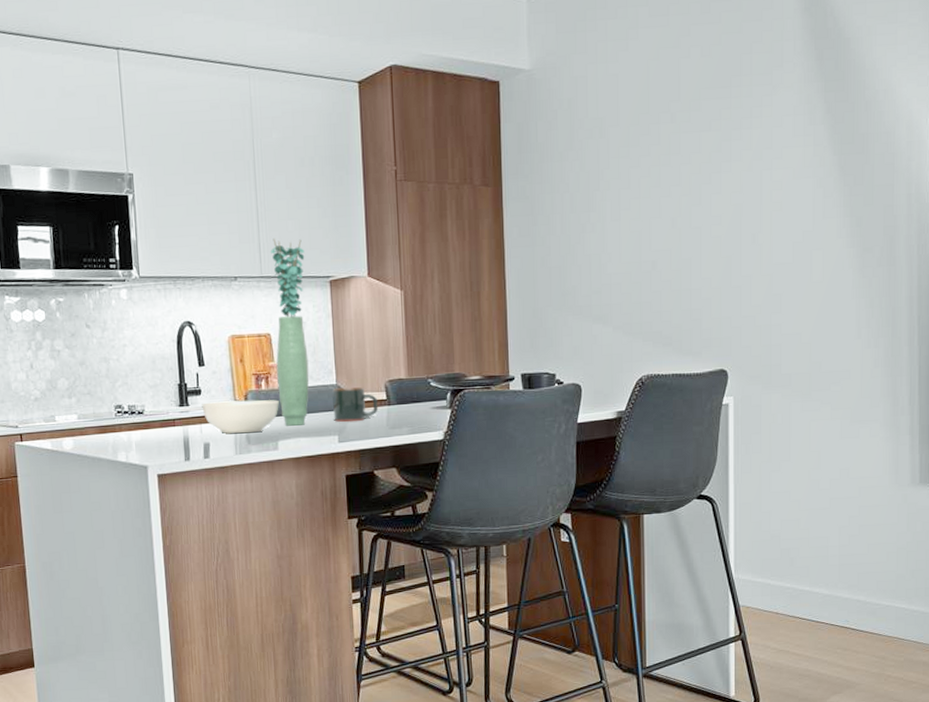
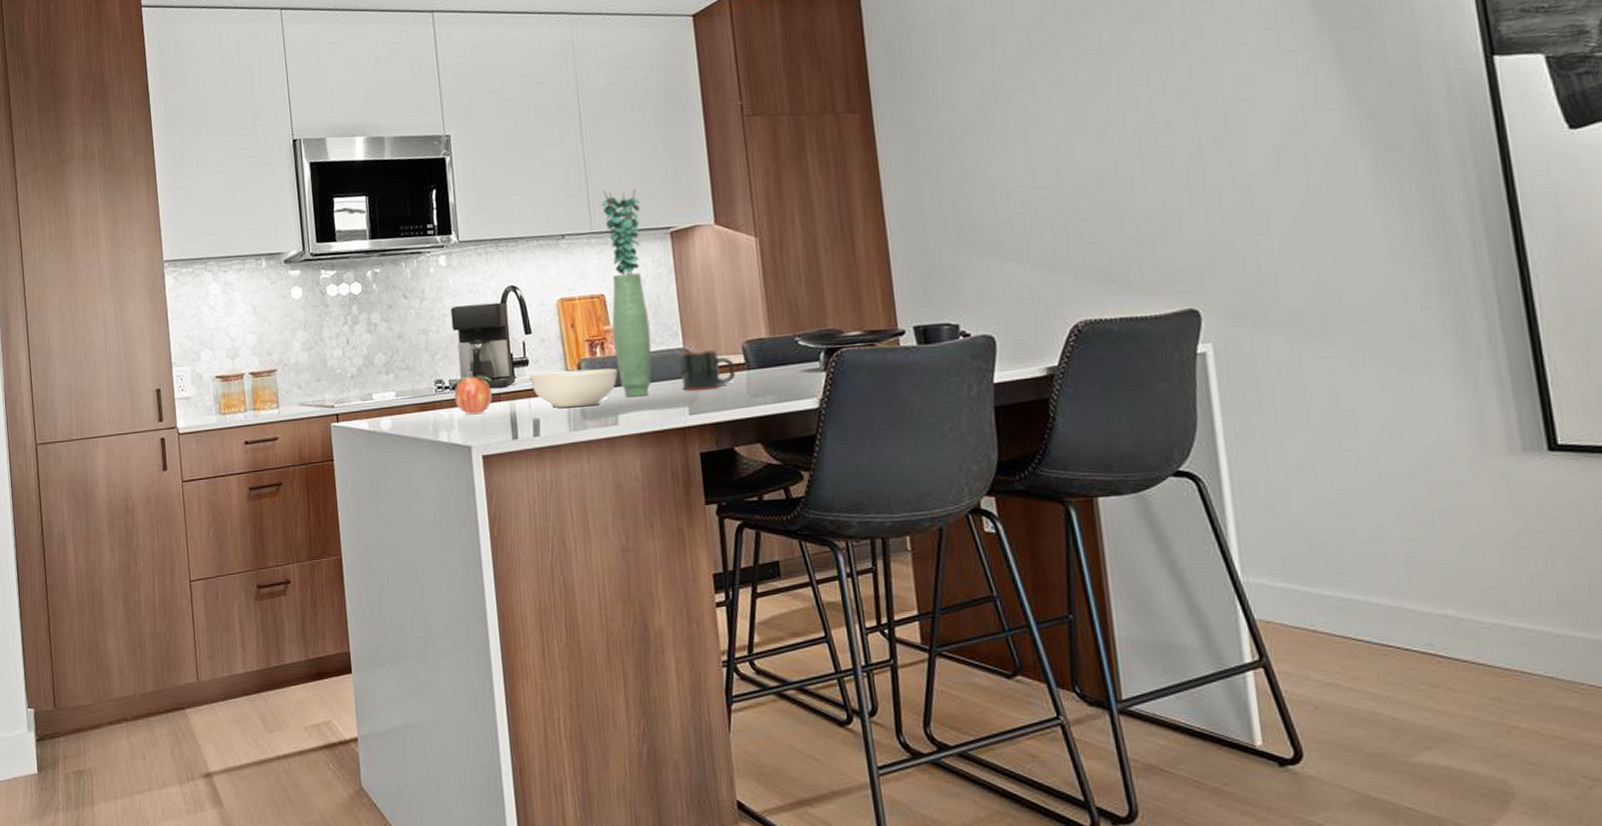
coffee maker: none [130,335,190,416] -> present [450,302,516,391]
fruit: none [132,398,168,438] -> present [453,371,492,415]

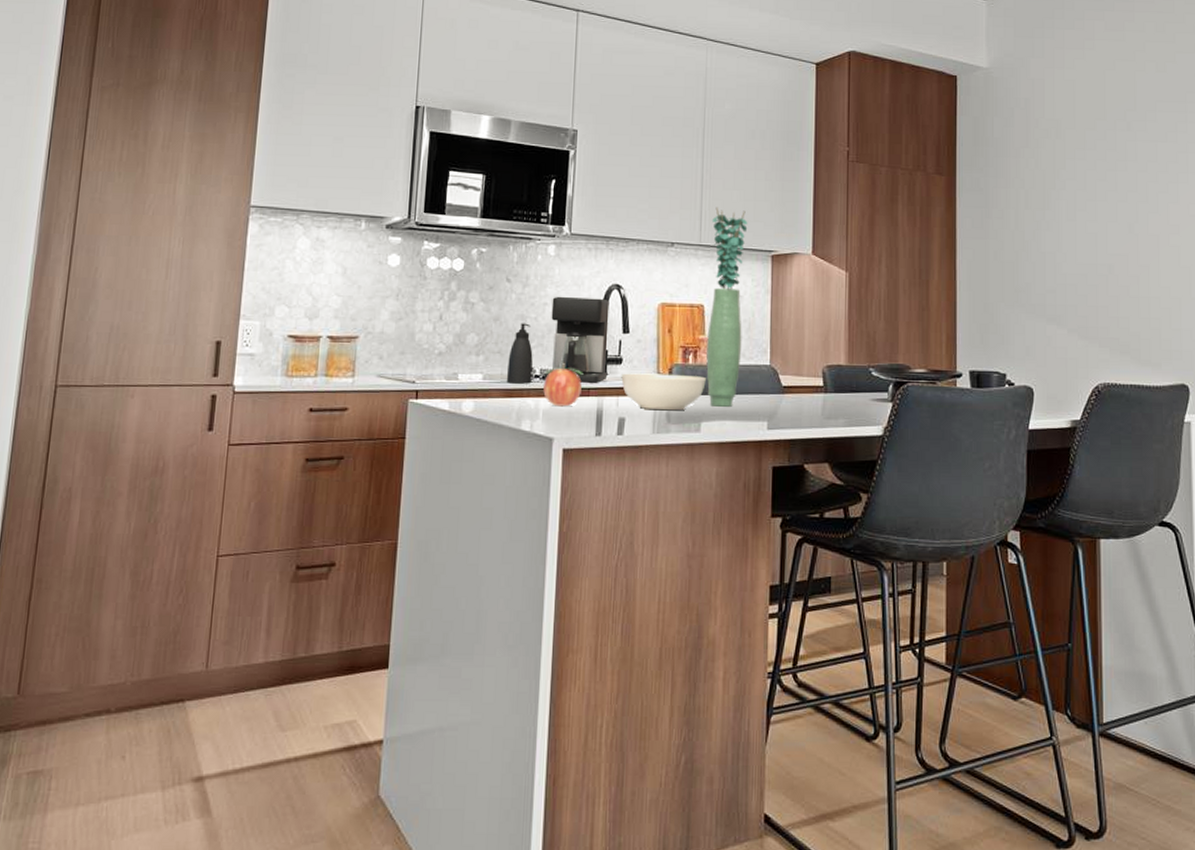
soap dispenser: none [416,337,443,398] -> present [507,323,533,384]
mug: present [679,350,735,392] -> none [764,368,813,408]

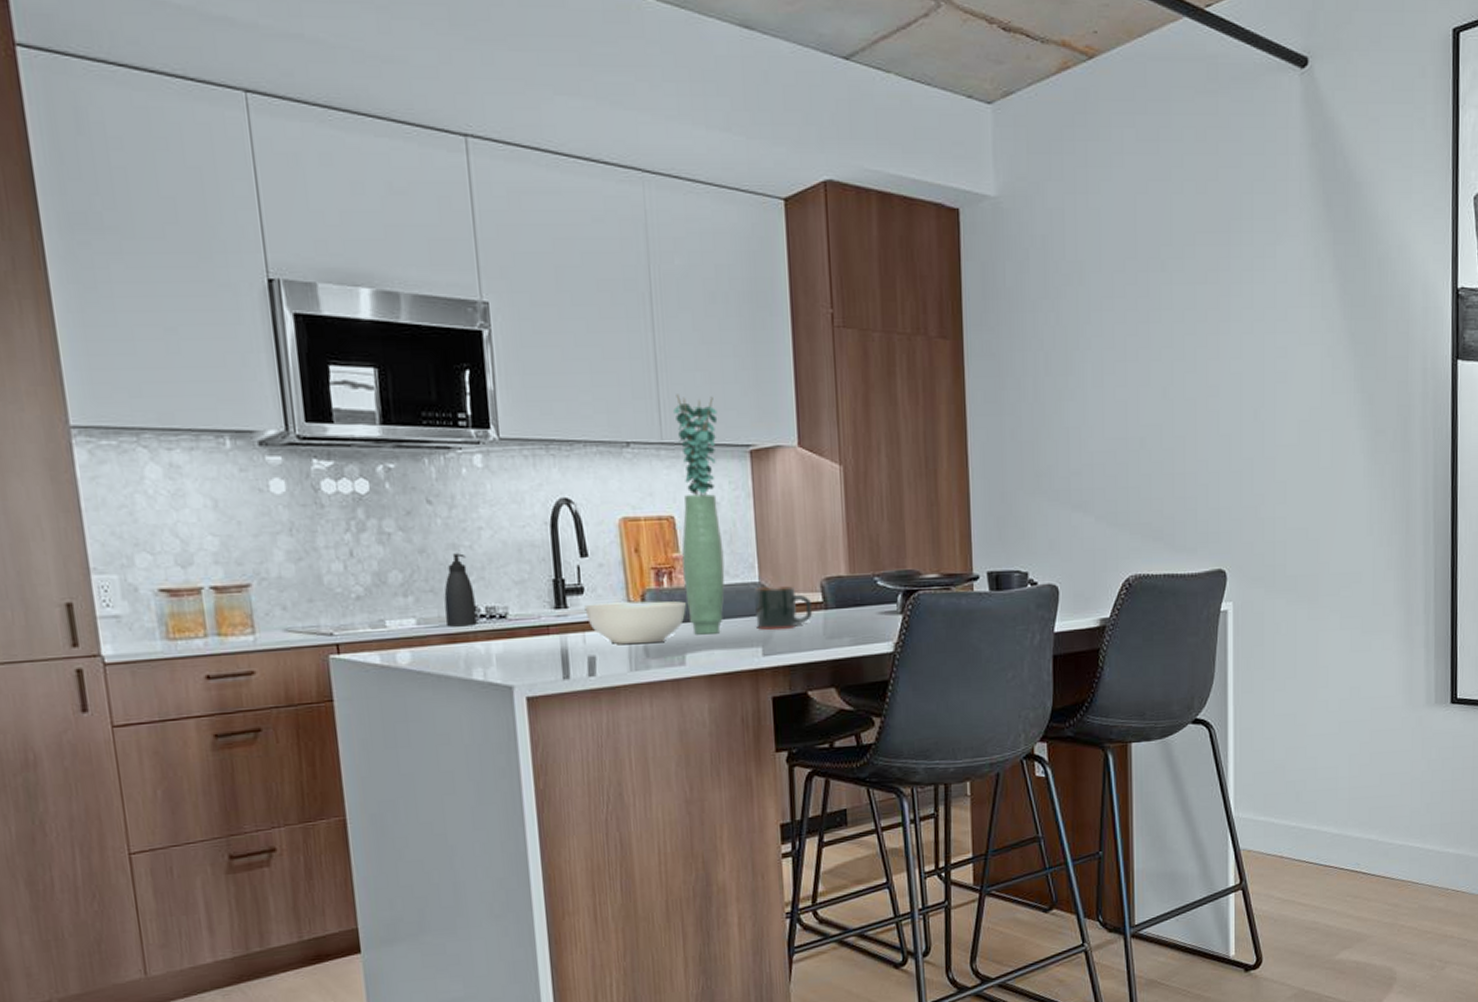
fruit: present [543,363,583,407] -> none [491,598,539,650]
coffee maker: present [544,296,610,384] -> none [487,516,568,621]
mug: none [764,368,813,408] -> present [754,585,812,631]

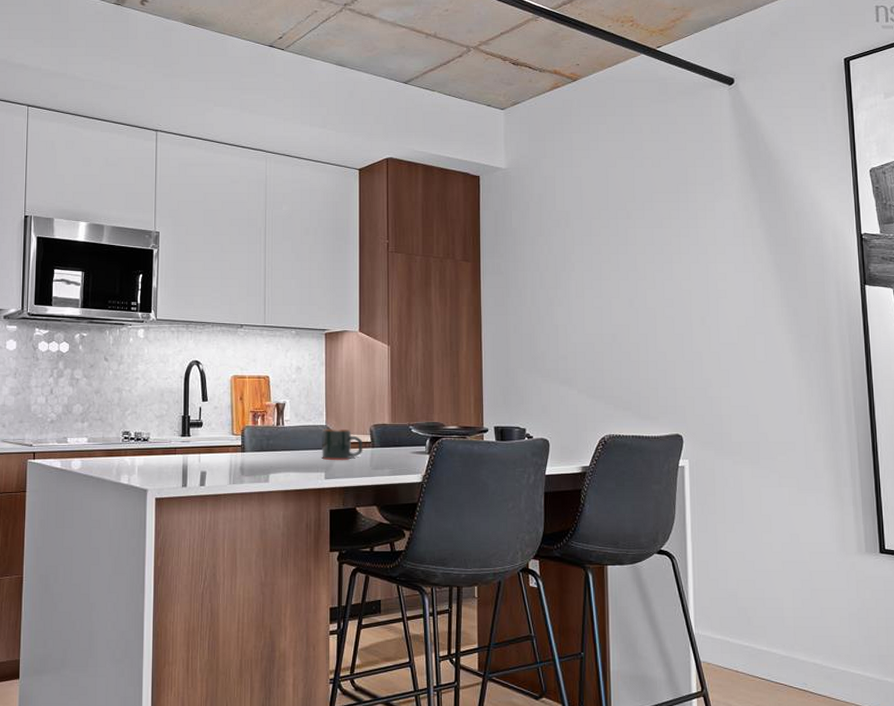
soap dispenser: present [444,553,477,627] -> none [108,395,128,445]
bowl: present [584,601,687,645] -> none [202,434,274,465]
vase: present [673,394,725,635] -> none [272,294,304,461]

